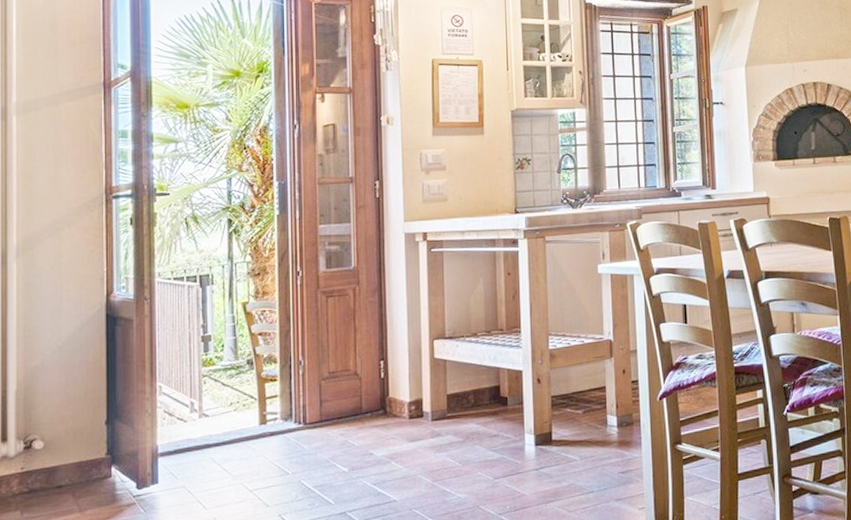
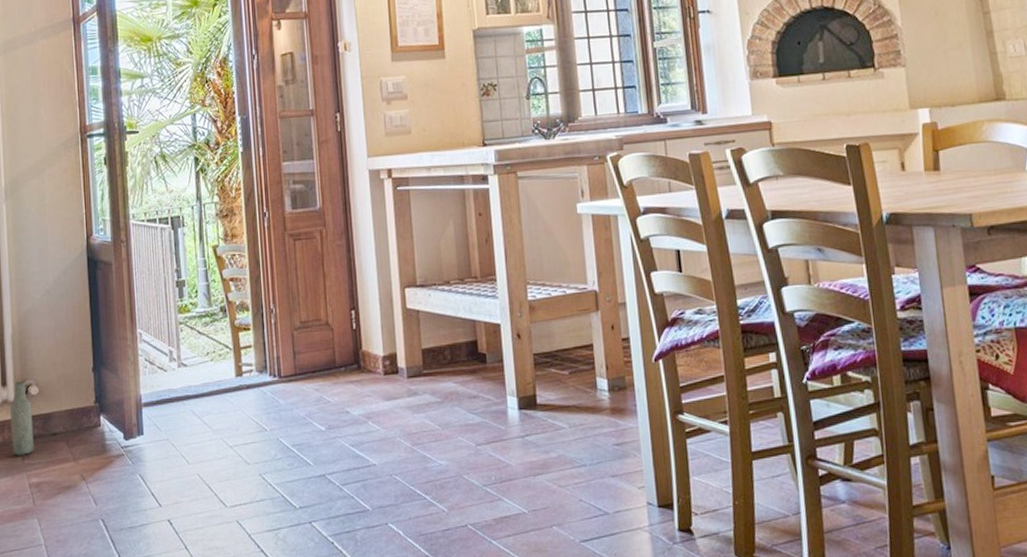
bottle: none [10,436,35,510] -> present [10,381,34,456]

